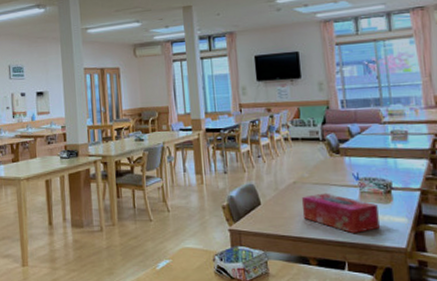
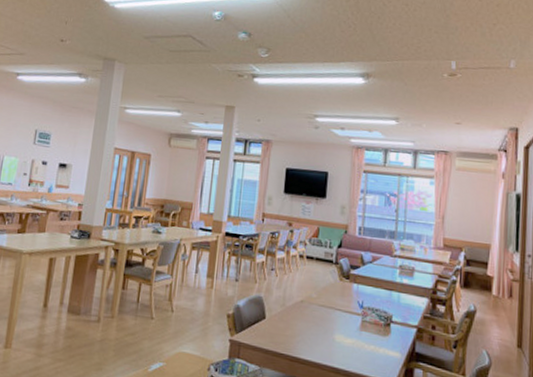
tissue box: present [301,193,380,234] -> none [304,316,376,362]

